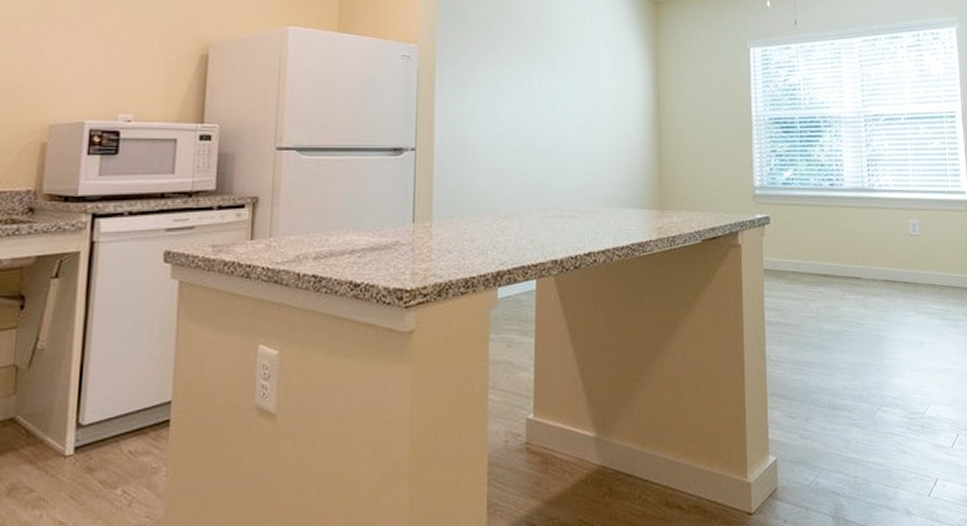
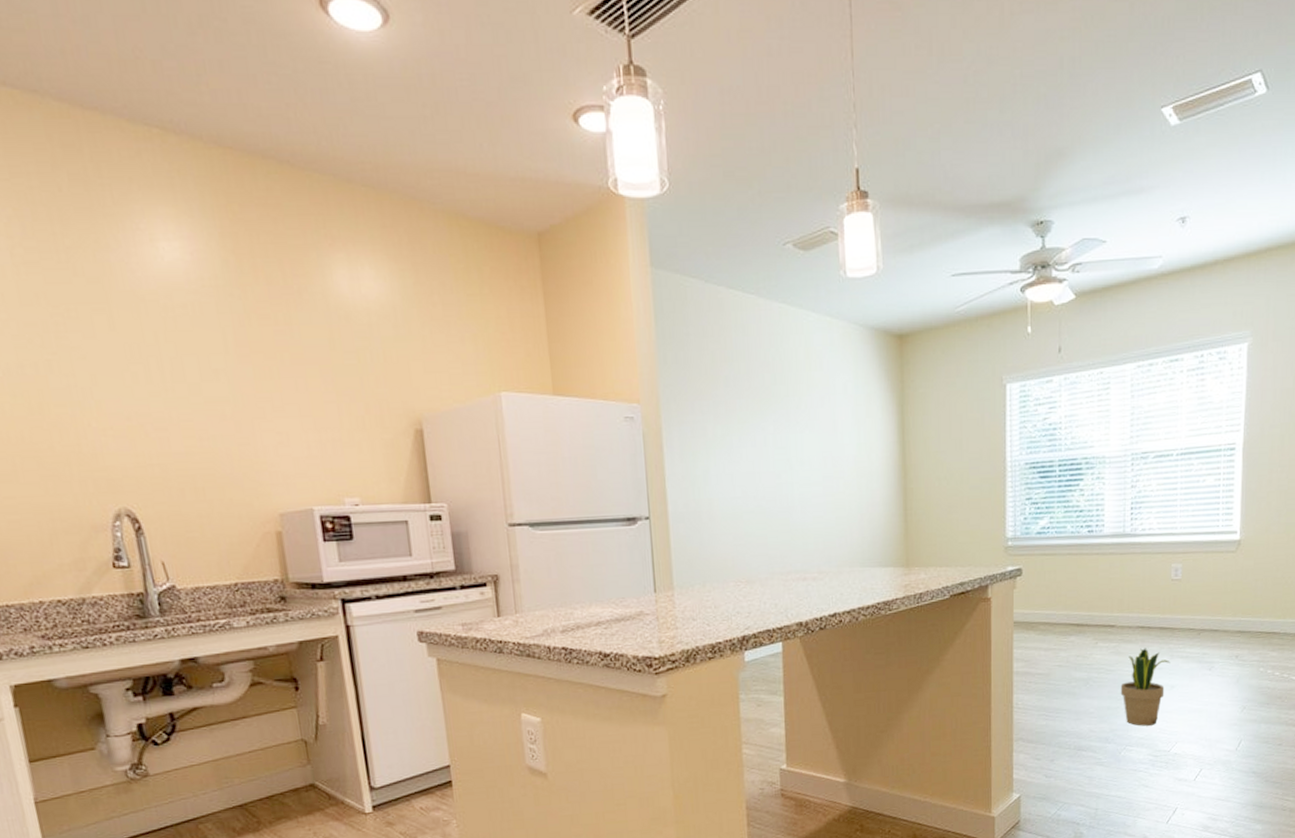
potted plant: none [870,302,917,385] -> present [1120,648,1170,726]

